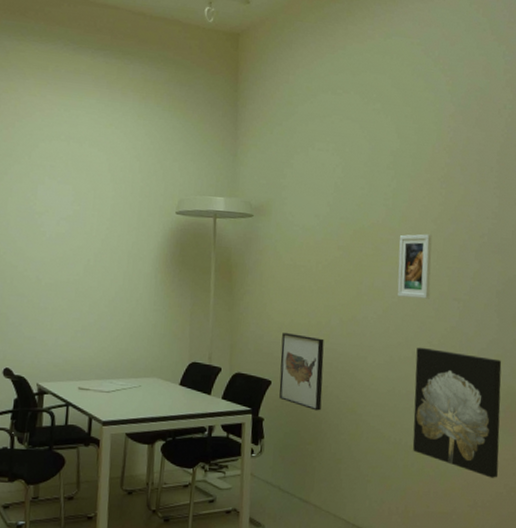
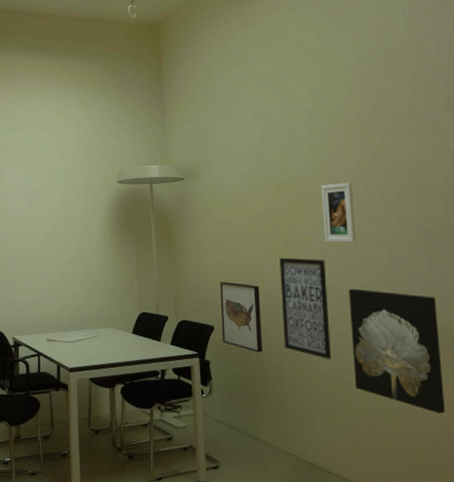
wall art: none [344,311,396,420] -> present [280,258,332,359]

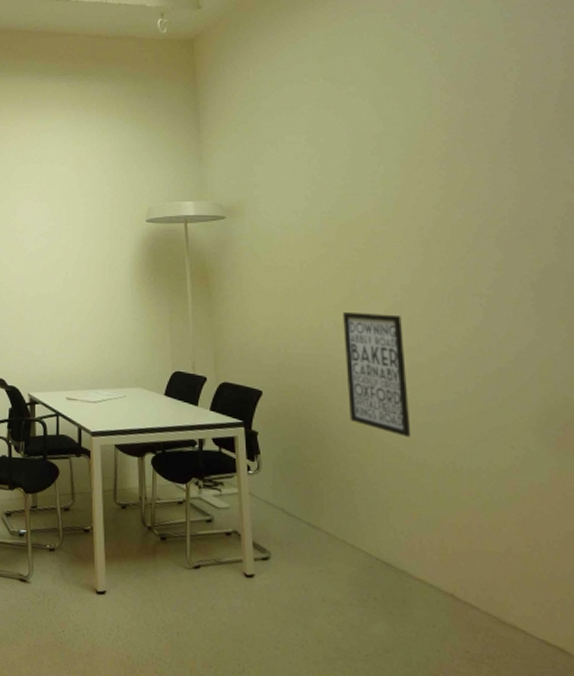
wall art: present [220,282,262,353] -> none [269,339,322,425]
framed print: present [321,182,356,243] -> none [394,222,442,296]
wall art: present [349,288,445,414] -> none [433,351,564,513]

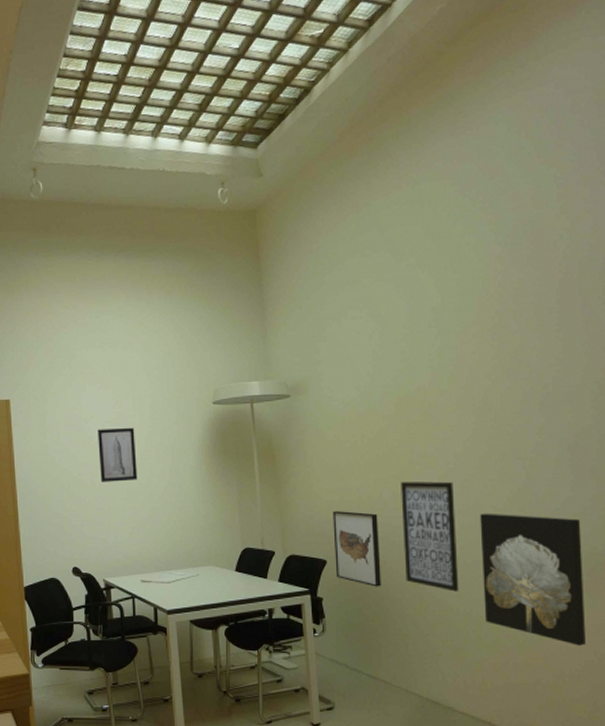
wall art: none [31,241,68,295] -> present [98,427,138,482]
wall art: none [269,339,322,425] -> present [333,511,381,587]
wall art: none [433,351,564,513] -> present [480,513,586,646]

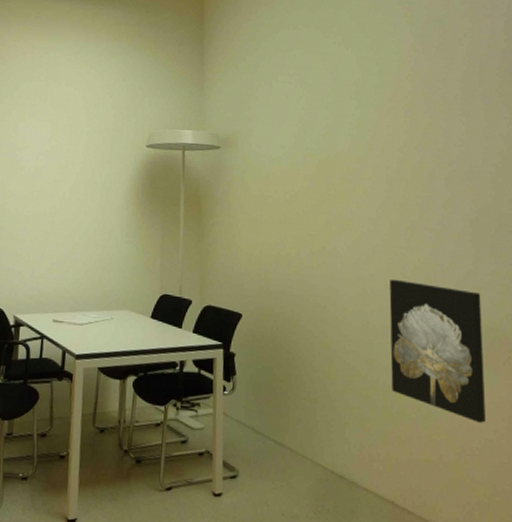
wall art: present [98,427,138,482] -> none [26,160,68,215]
wall art: present [333,511,381,587] -> none [250,264,295,346]
wall art: present [401,481,459,592] -> none [317,241,368,357]

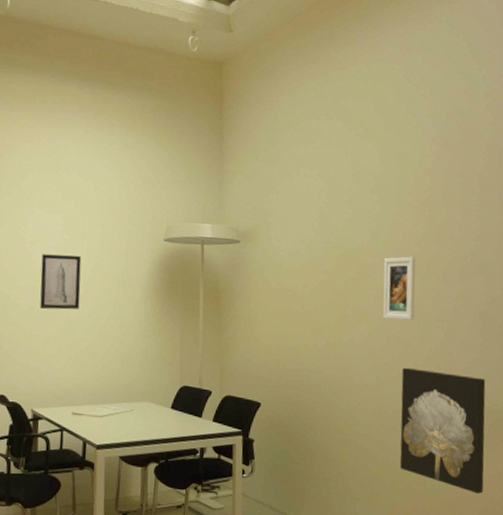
wall art: none [26,160,68,215] -> present [40,254,82,310]
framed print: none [365,162,401,229] -> present [382,256,416,320]

